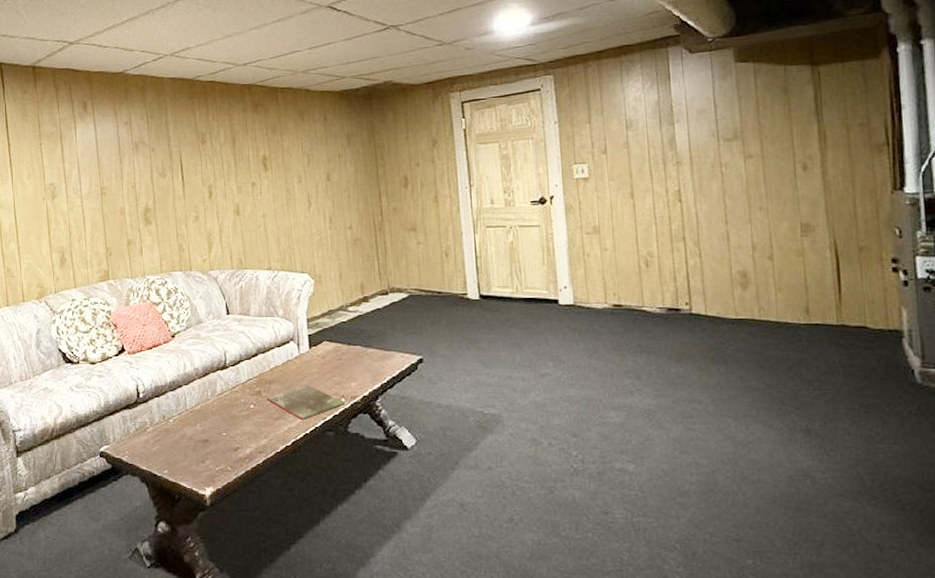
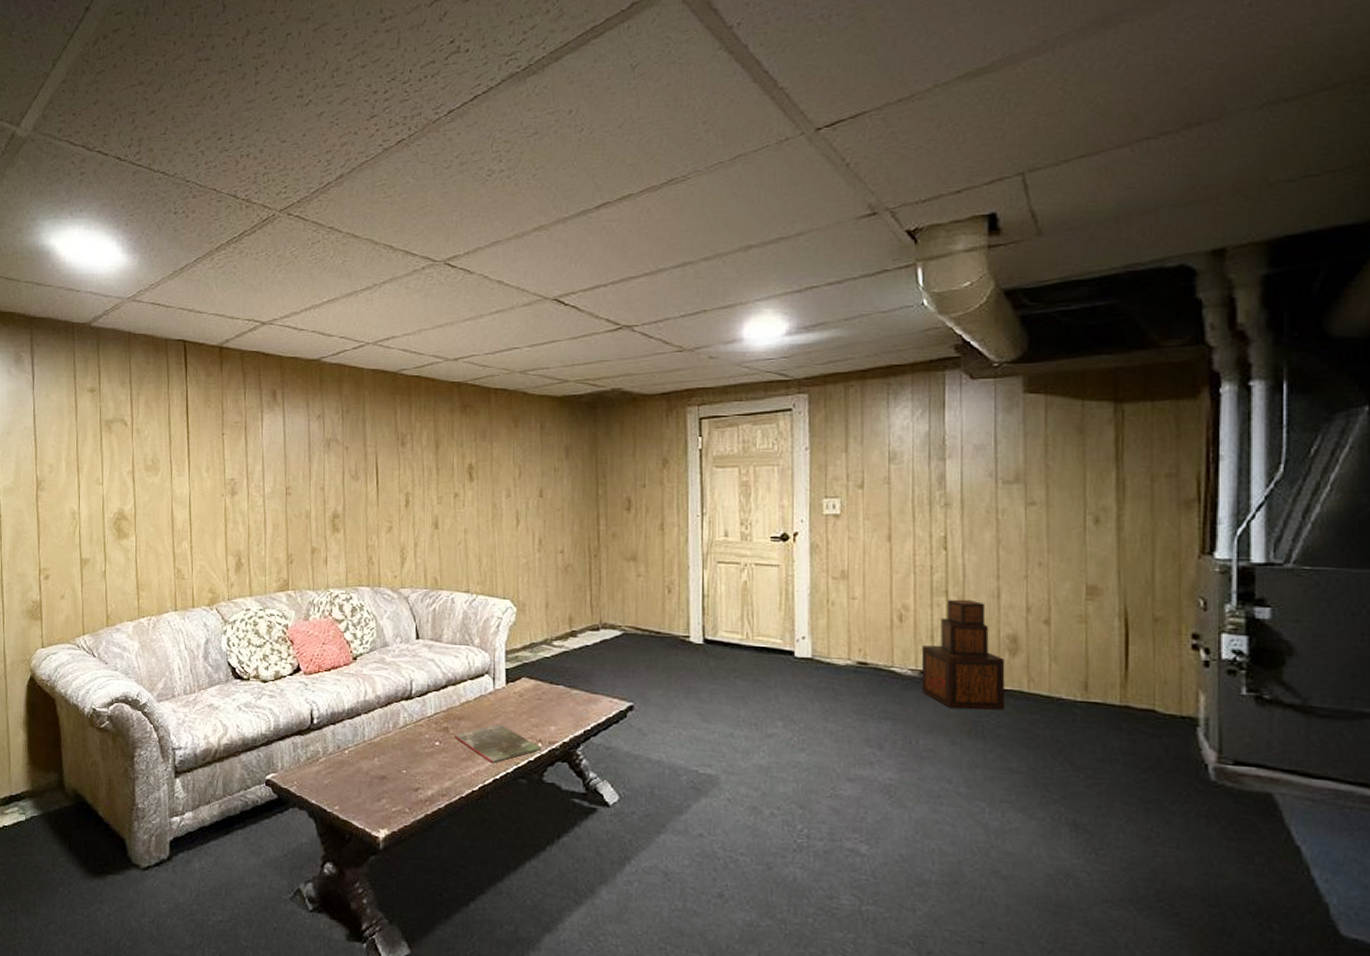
storage boxes: none [666,243,741,339] -> present [921,599,1005,710]

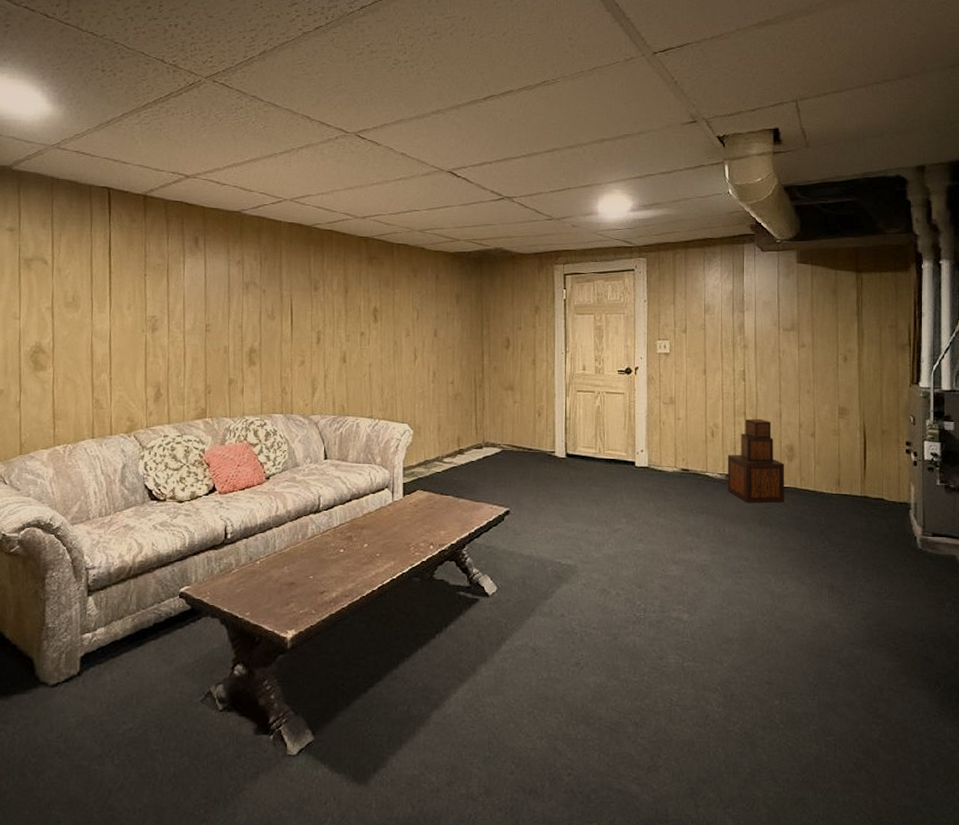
magazine: present [454,724,541,763] -> none [357,531,433,565]

